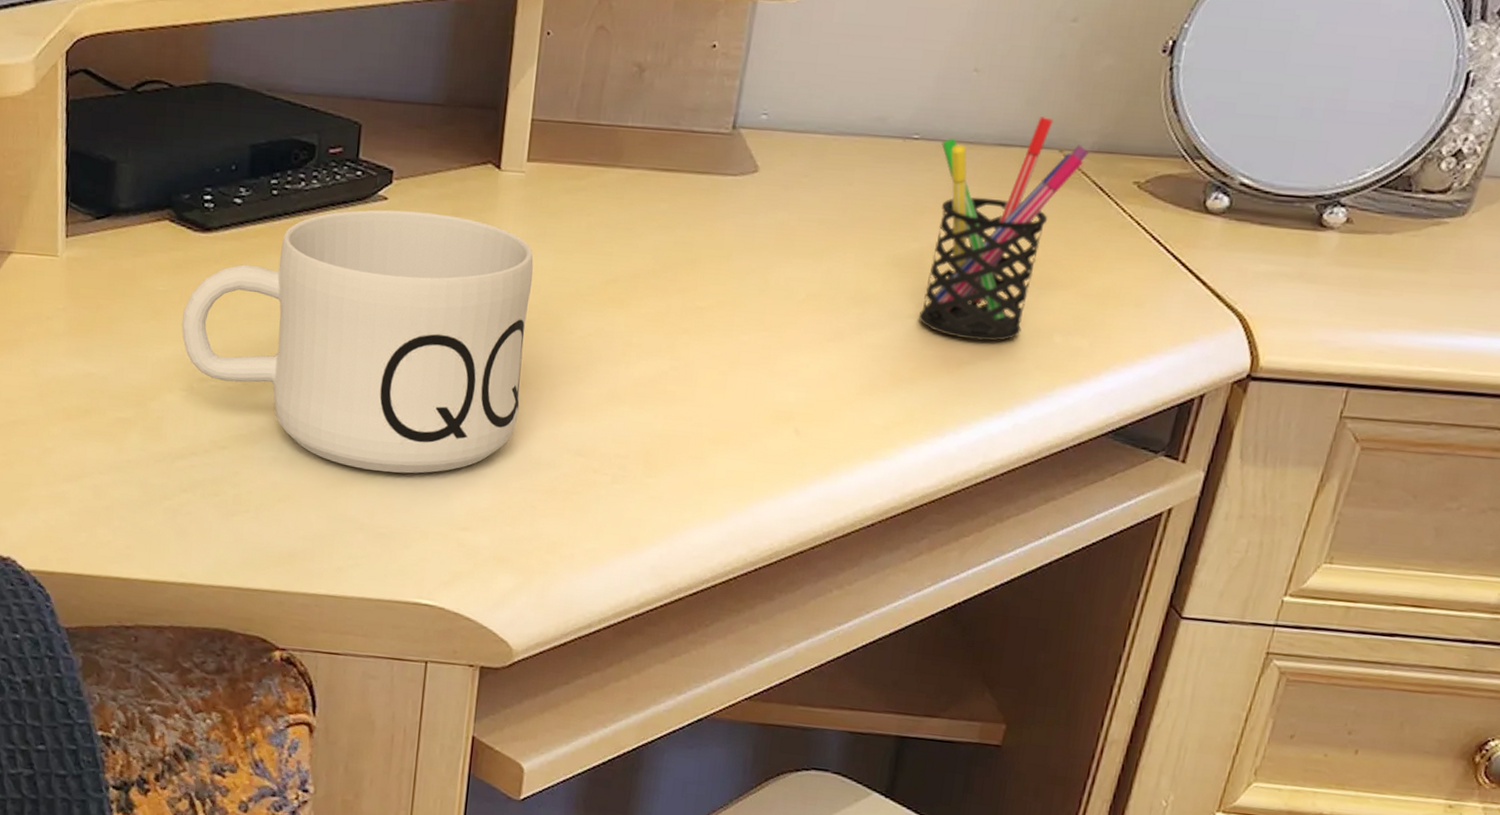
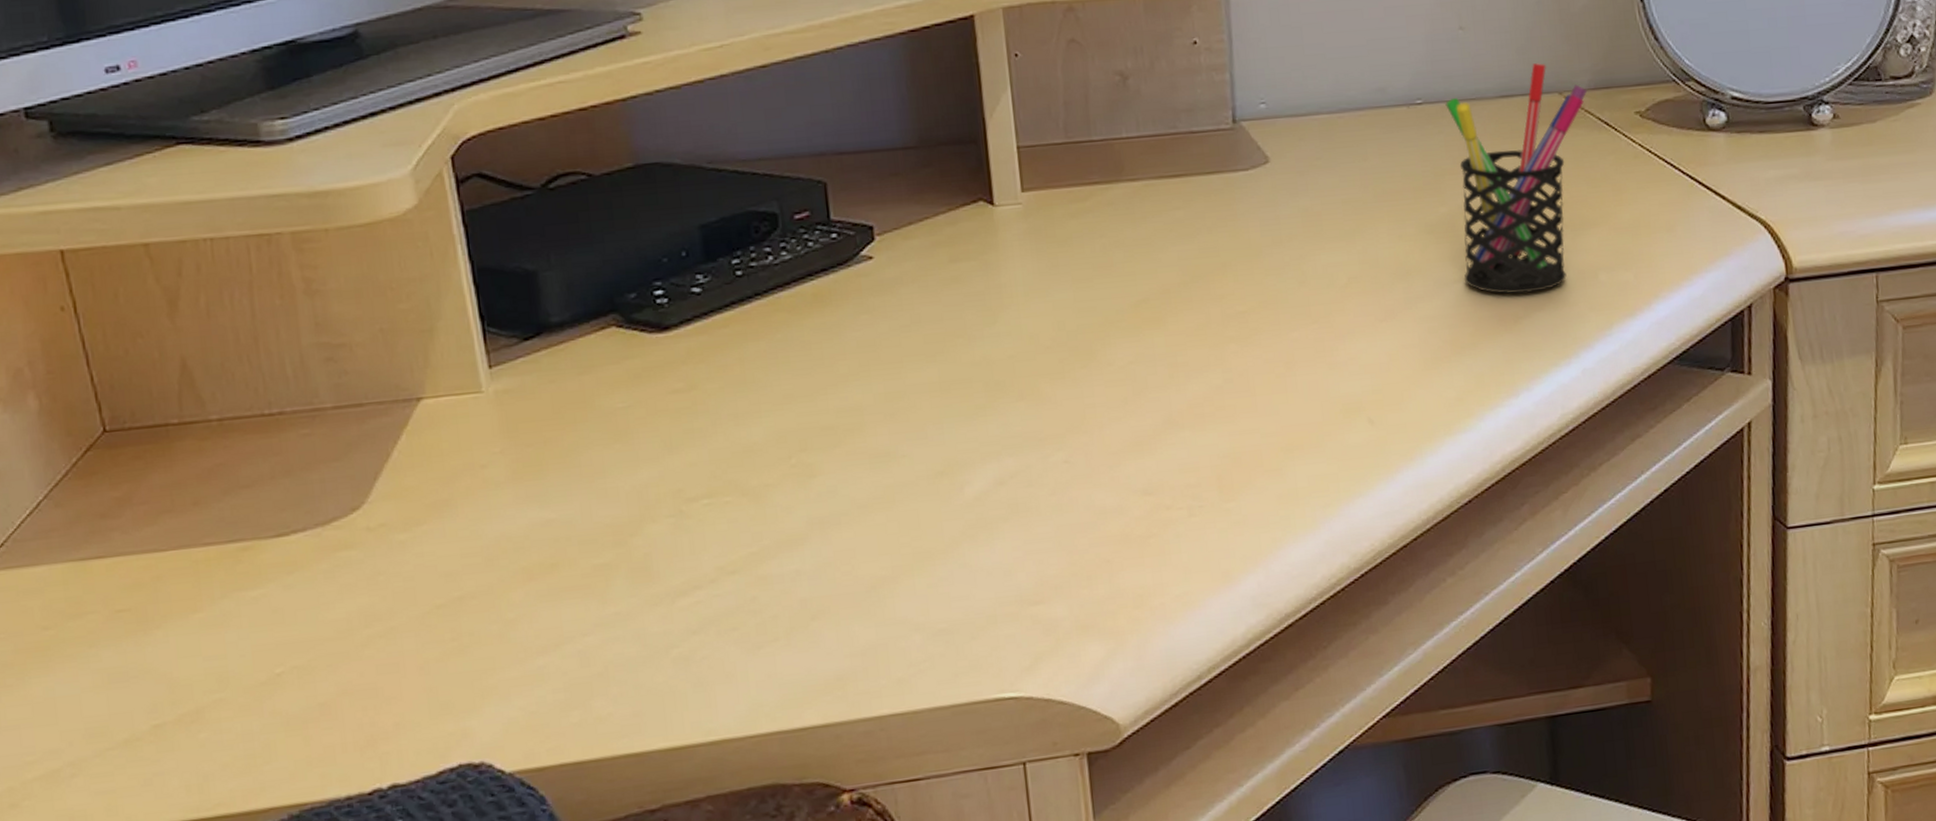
mug: present [181,209,534,474] -> none [653,263,1071,562]

